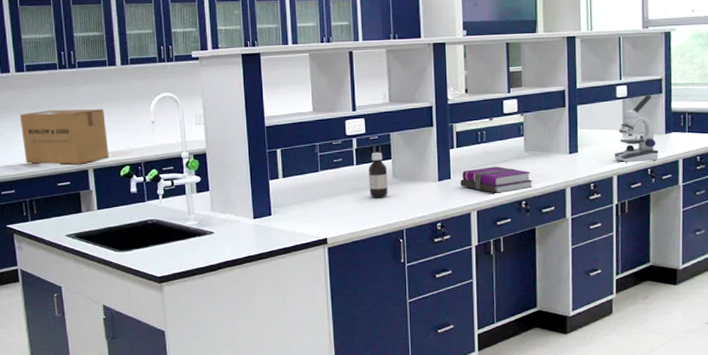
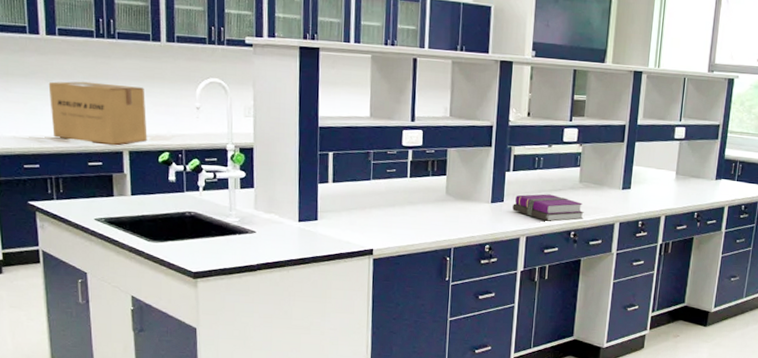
bottle: present [369,152,388,198] -> none [421,166,441,214]
microscope: present [615,94,659,163] -> none [665,138,708,207]

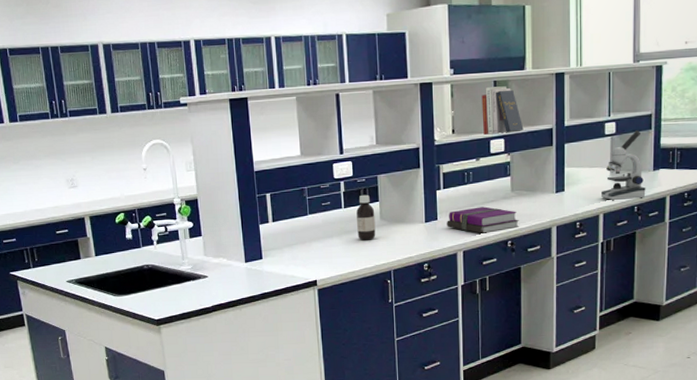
box: present [48,81,148,146] -> none [16,157,104,213]
bottle: none [421,166,441,214] -> present [356,194,376,241]
books: none [558,75,598,125] -> present [481,86,524,135]
microscope: none [665,138,708,207] -> present [602,130,646,201]

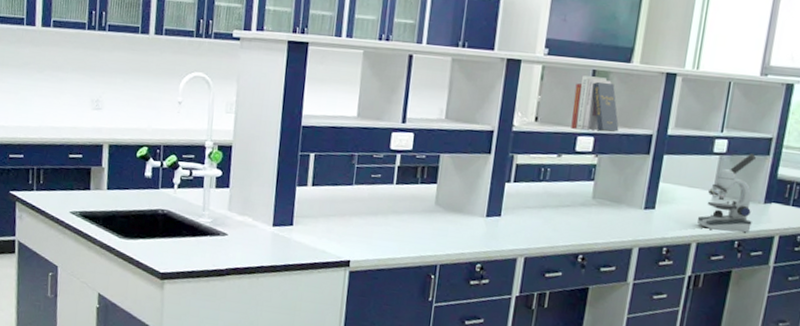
bottle: present [356,194,376,241] -> none [406,173,431,226]
notebook: present [447,206,519,234] -> none [510,209,596,242]

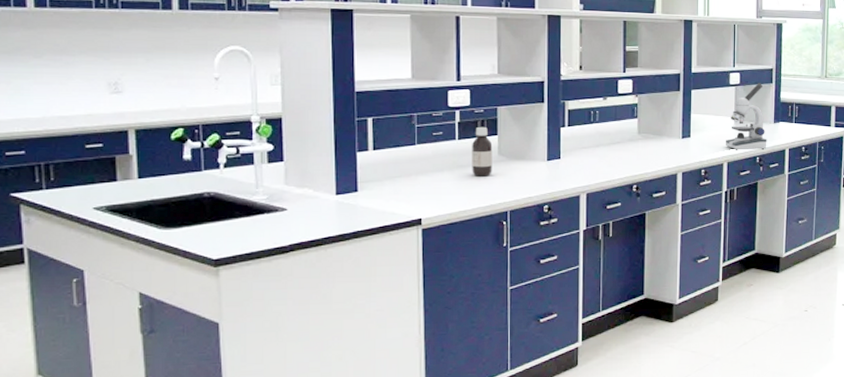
bottle: none [406,173,431,226] -> present [472,126,493,177]
books: present [571,75,619,133] -> none [610,26,652,75]

